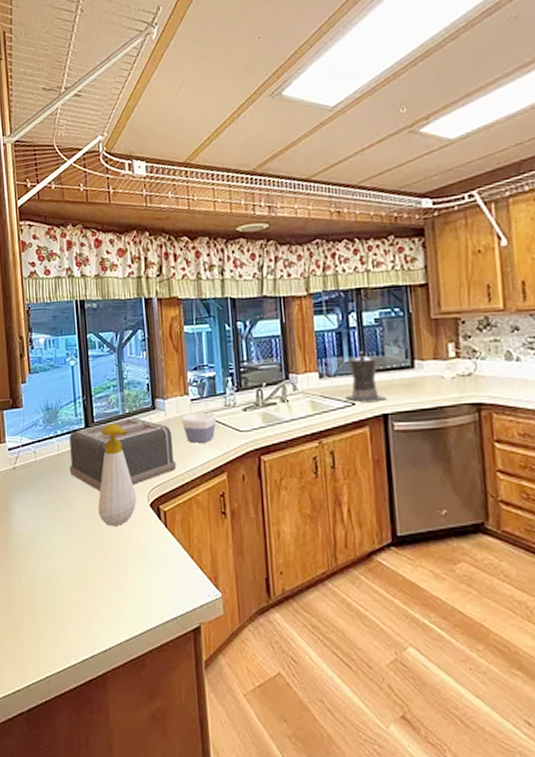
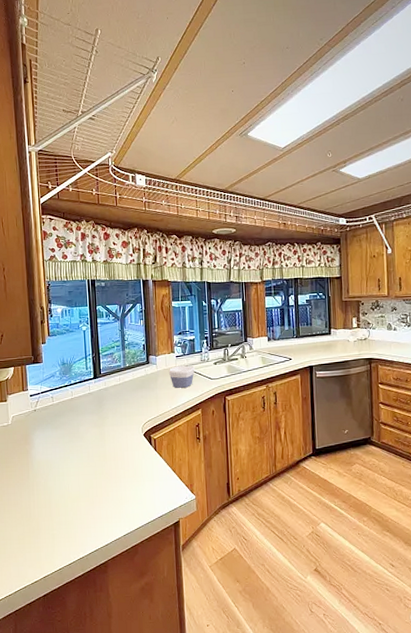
toaster: present [69,417,177,492] -> none [80,369,165,426]
soap bottle: present [97,423,136,527] -> none [103,374,133,452]
coffee maker: present [346,351,387,403] -> none [285,322,312,358]

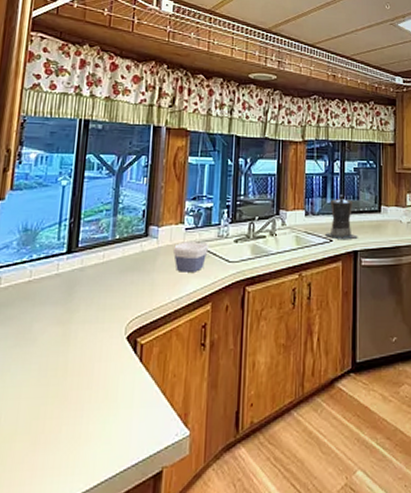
coffee maker: none [285,322,312,358] -> present [325,195,358,240]

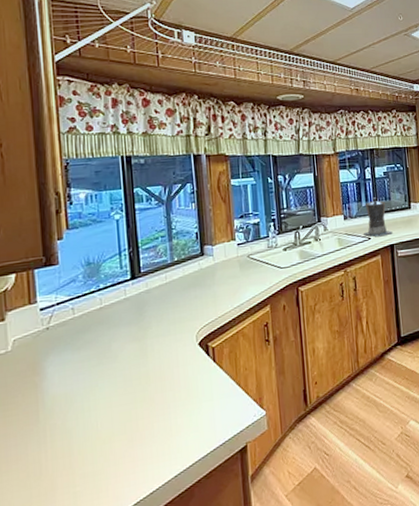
bowl: present [172,242,209,272] -> none [228,254,261,283]

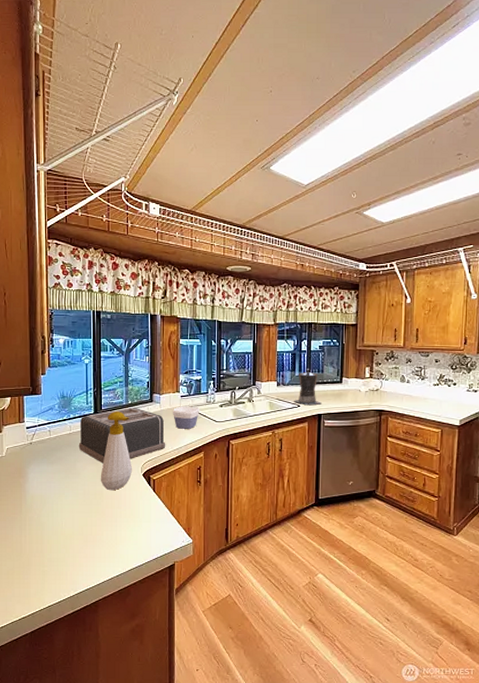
toaster: none [113,264,225,339] -> present [78,407,166,464]
soap bottle: none [144,272,185,371] -> present [100,411,132,491]
bowl: none [228,254,261,283] -> present [172,406,199,429]

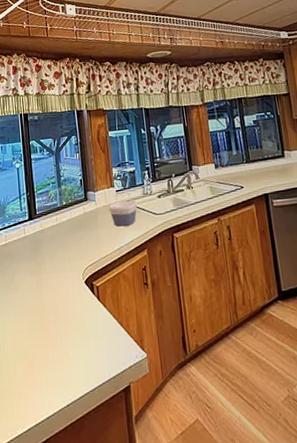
toaster: present [78,407,166,464] -> none [15,208,106,274]
soap bottle: present [100,411,132,491] -> none [40,214,73,304]
coffee maker: present [294,369,322,406] -> none [235,146,267,186]

